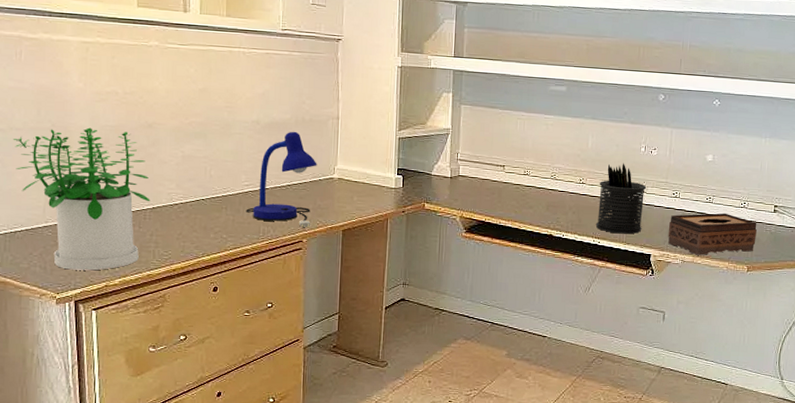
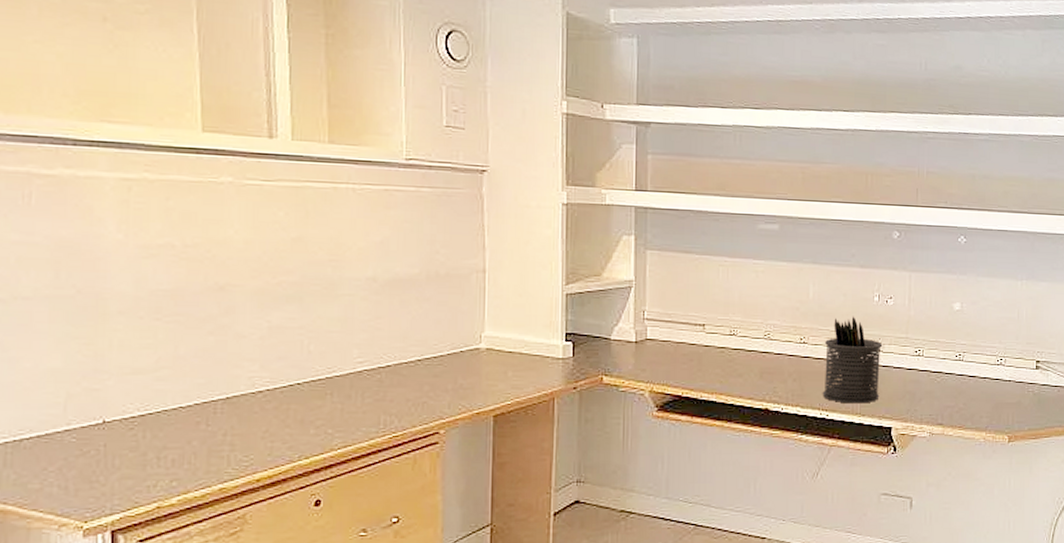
potted plant: present [12,127,150,271] -> none [17,293,223,488]
desk lamp: present [246,131,317,227] -> none [359,289,457,414]
tissue box: present [668,212,757,255] -> none [911,372,1017,425]

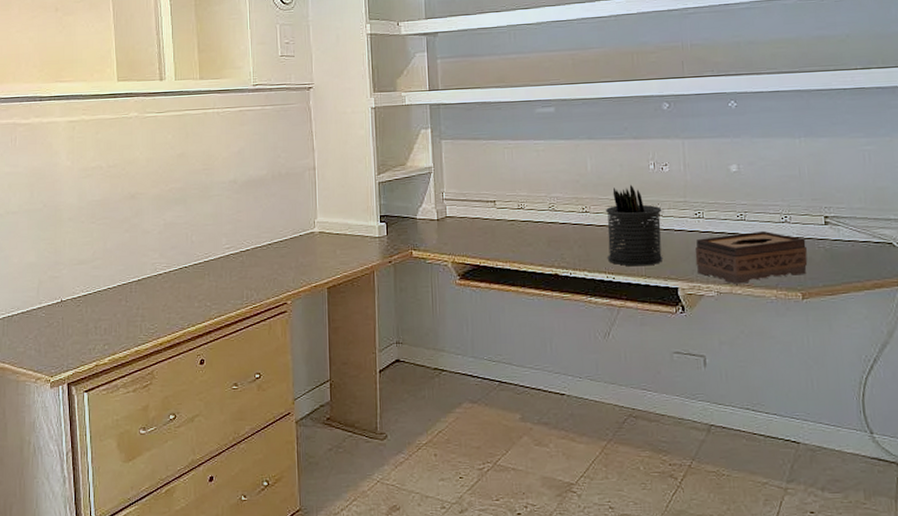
tissue box: none [911,372,1017,425] -> present [695,230,808,284]

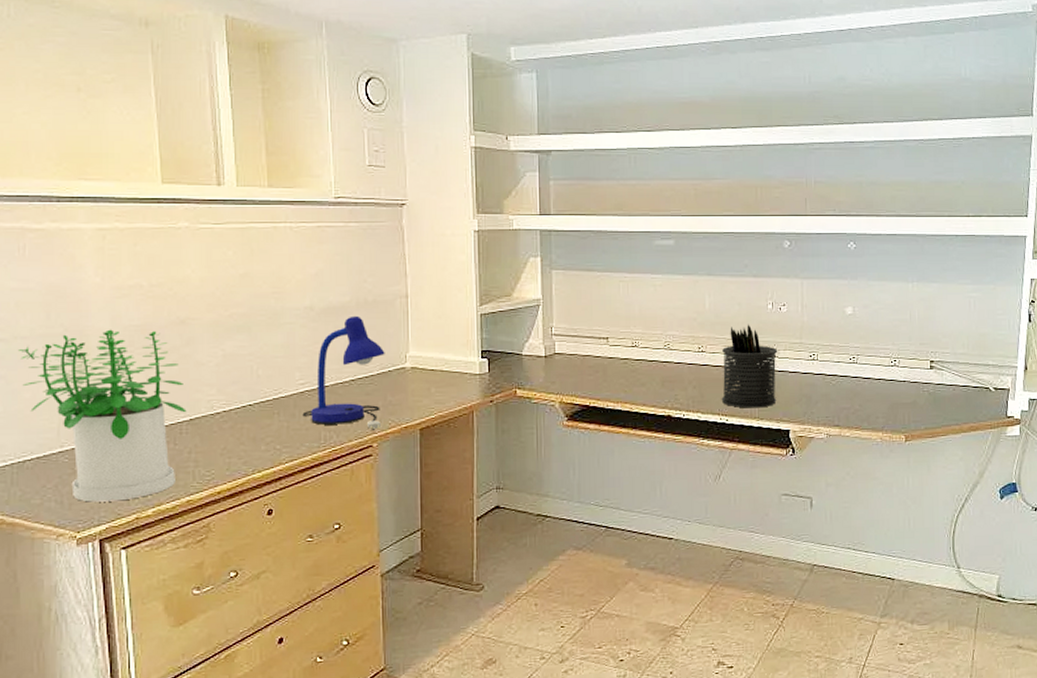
potted plant: none [9,204,136,351] -> present [17,329,187,502]
desk lamp: none [228,187,297,288] -> present [302,315,385,429]
tissue box: present [695,230,808,284] -> none [807,374,912,427]

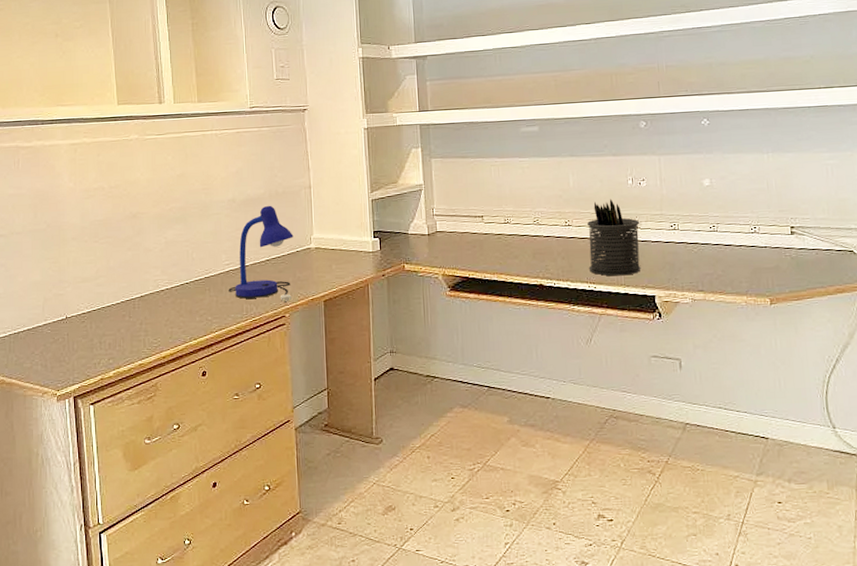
potted plant: present [17,329,187,502] -> none [14,224,138,366]

